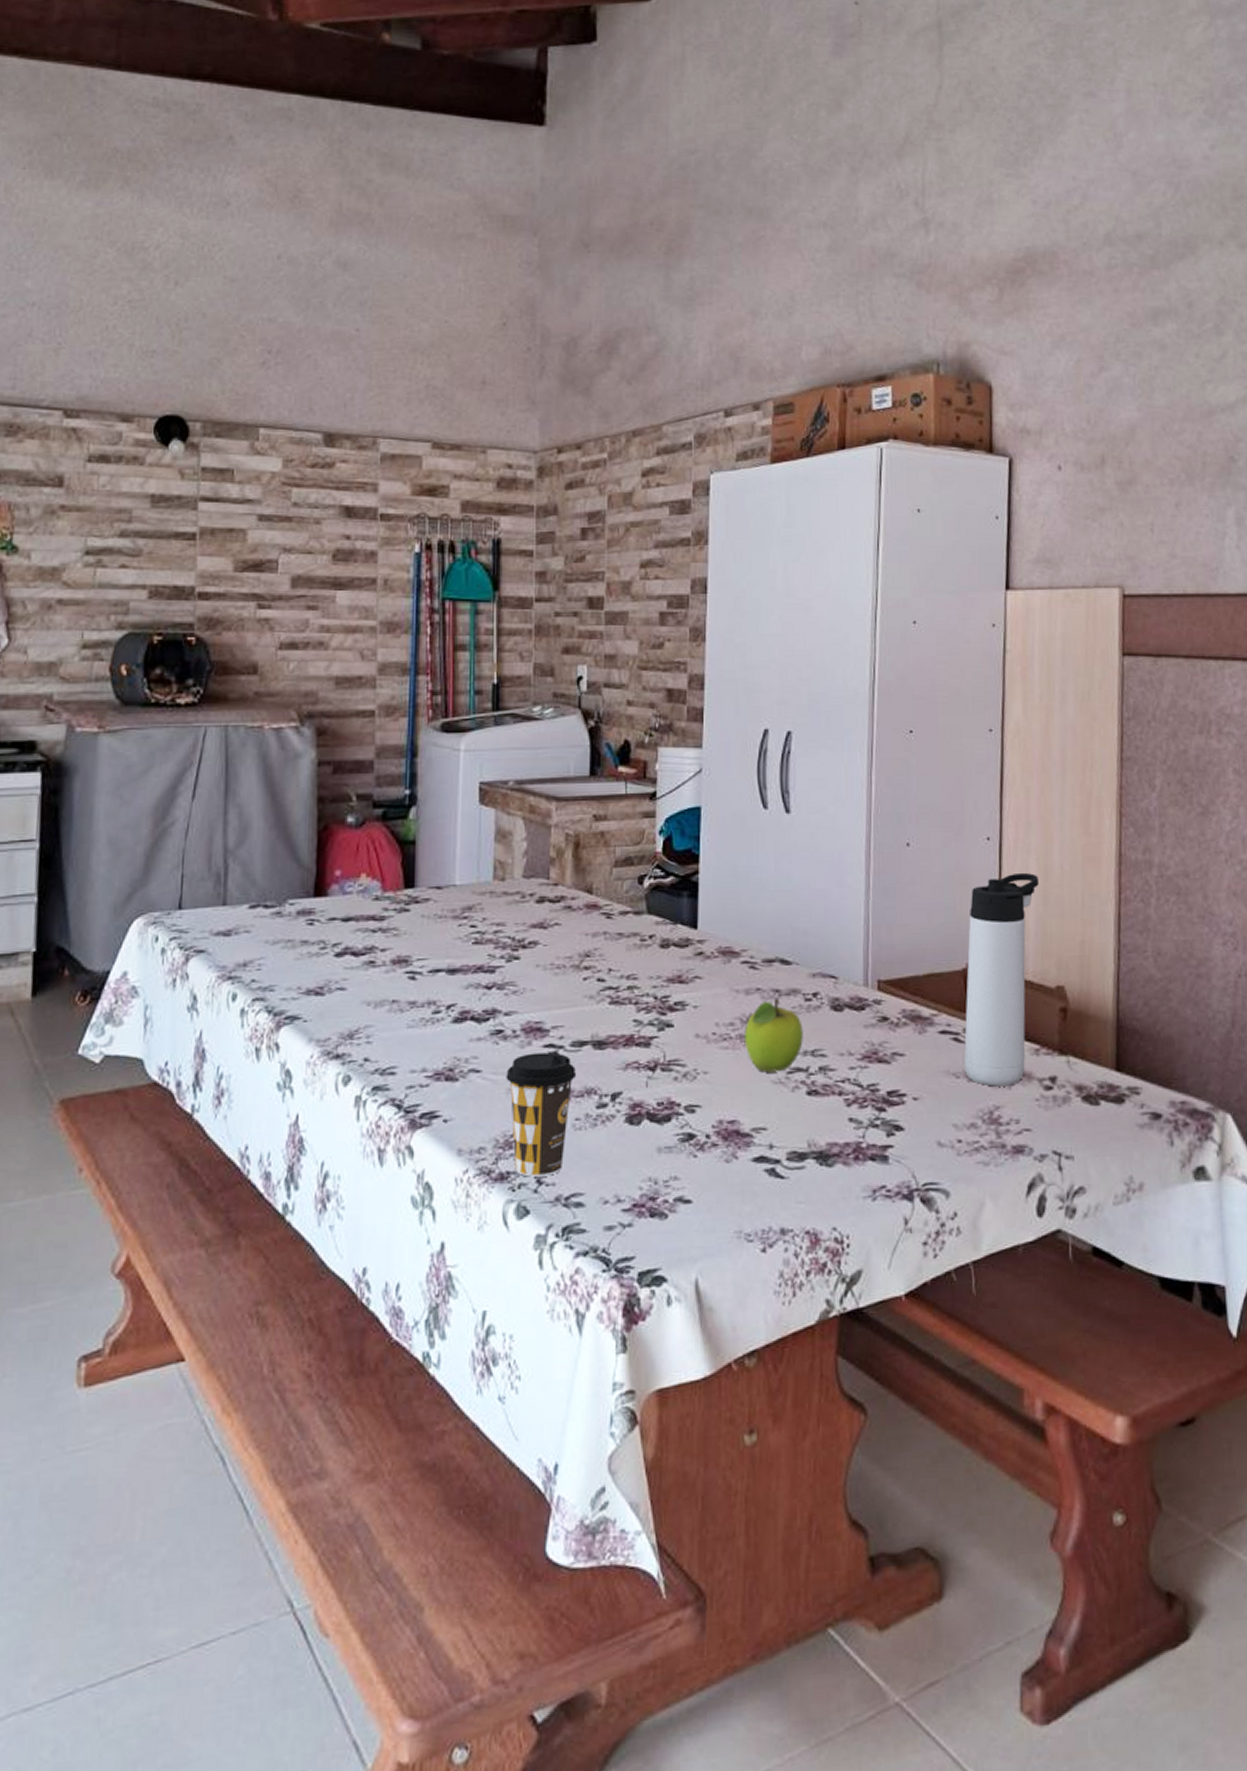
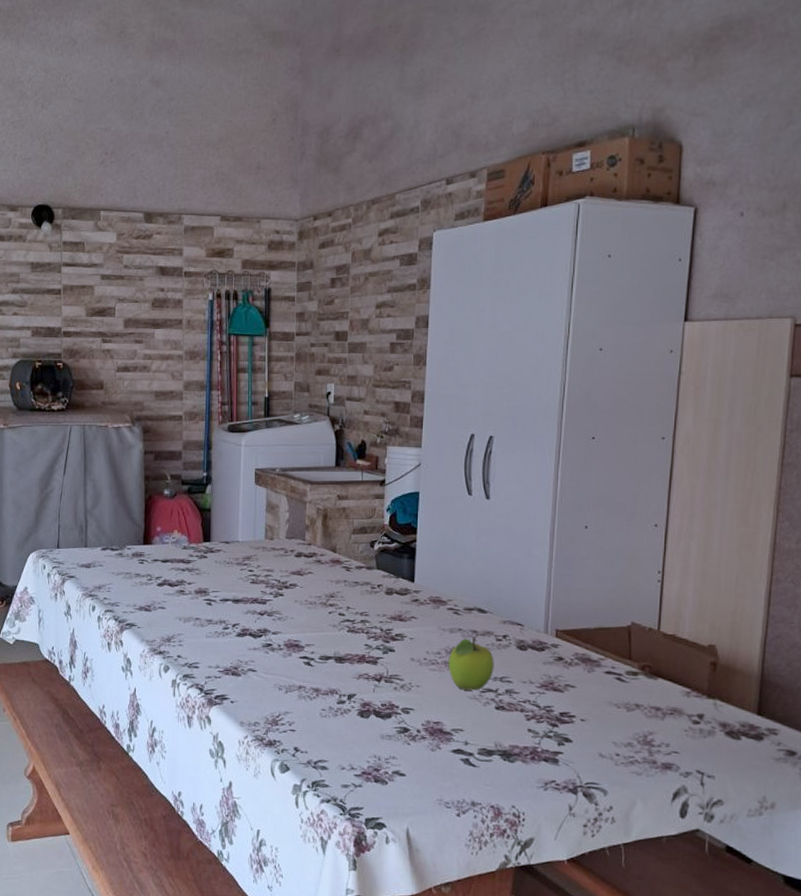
coffee cup: present [506,1052,577,1177] -> none [273,661,324,746]
thermos bottle: present [964,872,1040,1087] -> none [625,553,699,718]

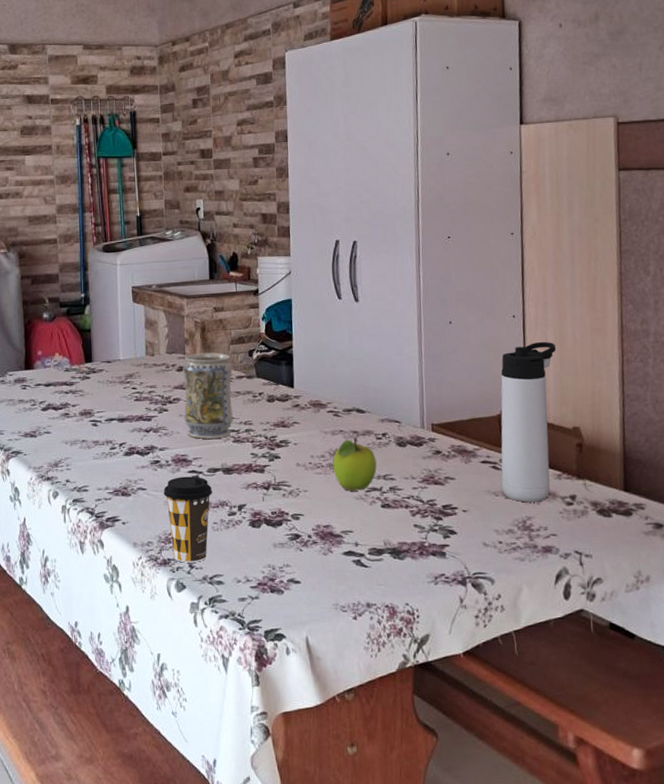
coffee cup: none [273,661,324,746] -> present [163,476,213,563]
vase: none [299,540,352,627] -> present [183,352,233,439]
thermos bottle: none [625,553,699,718] -> present [501,341,557,503]

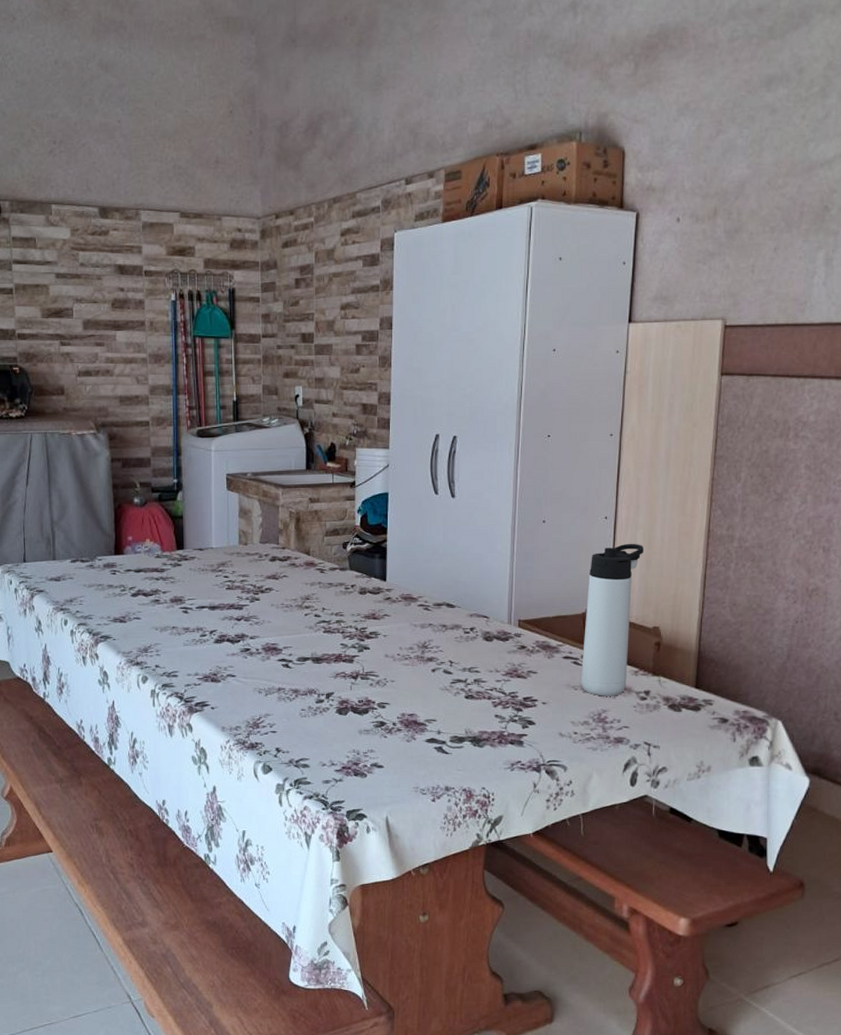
coffee cup: present [163,476,213,563] -> none [253,664,302,747]
vase: present [183,352,233,439] -> none [276,544,326,629]
fruit: present [332,437,377,491] -> none [420,631,463,682]

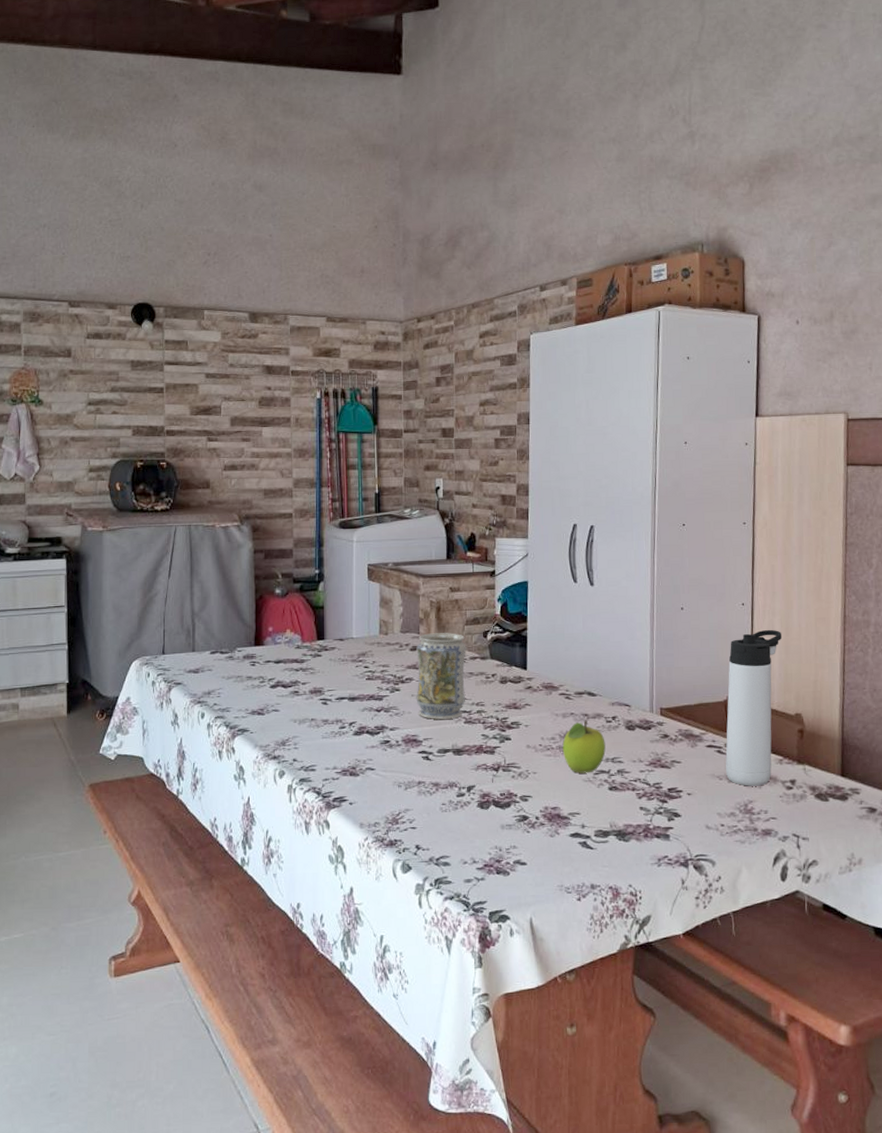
vase: none [276,544,326,629] -> present [416,633,466,719]
fruit: none [420,631,463,682] -> present [562,720,606,774]

